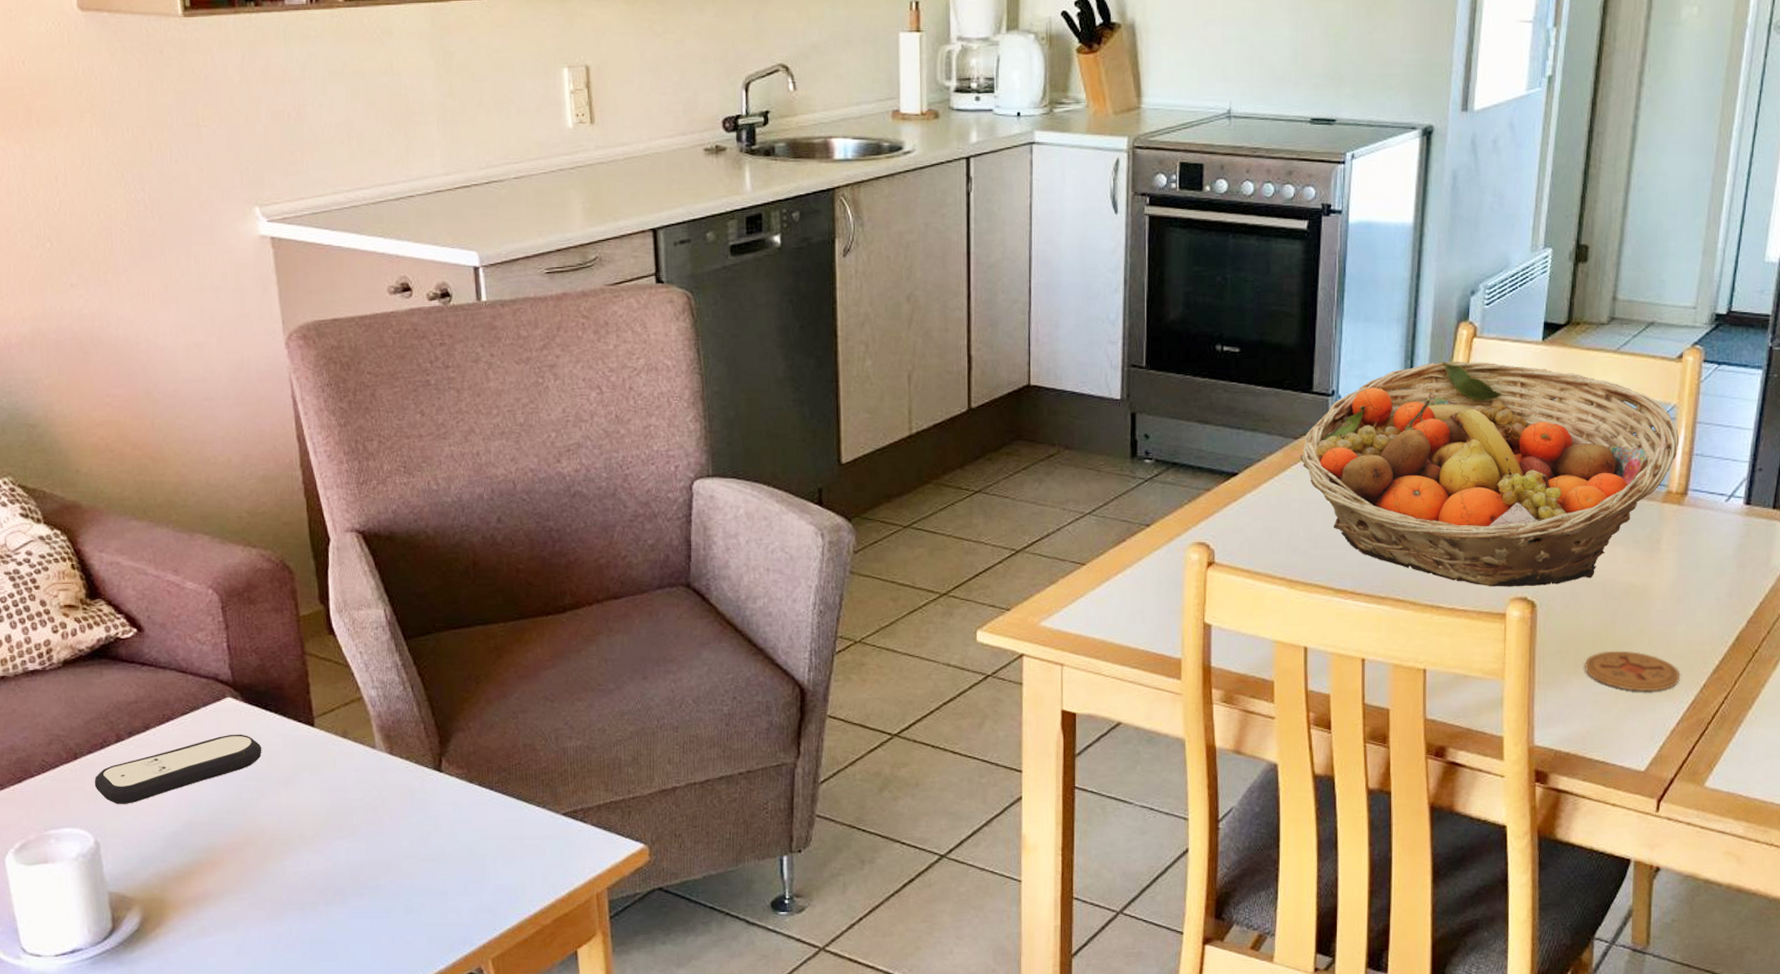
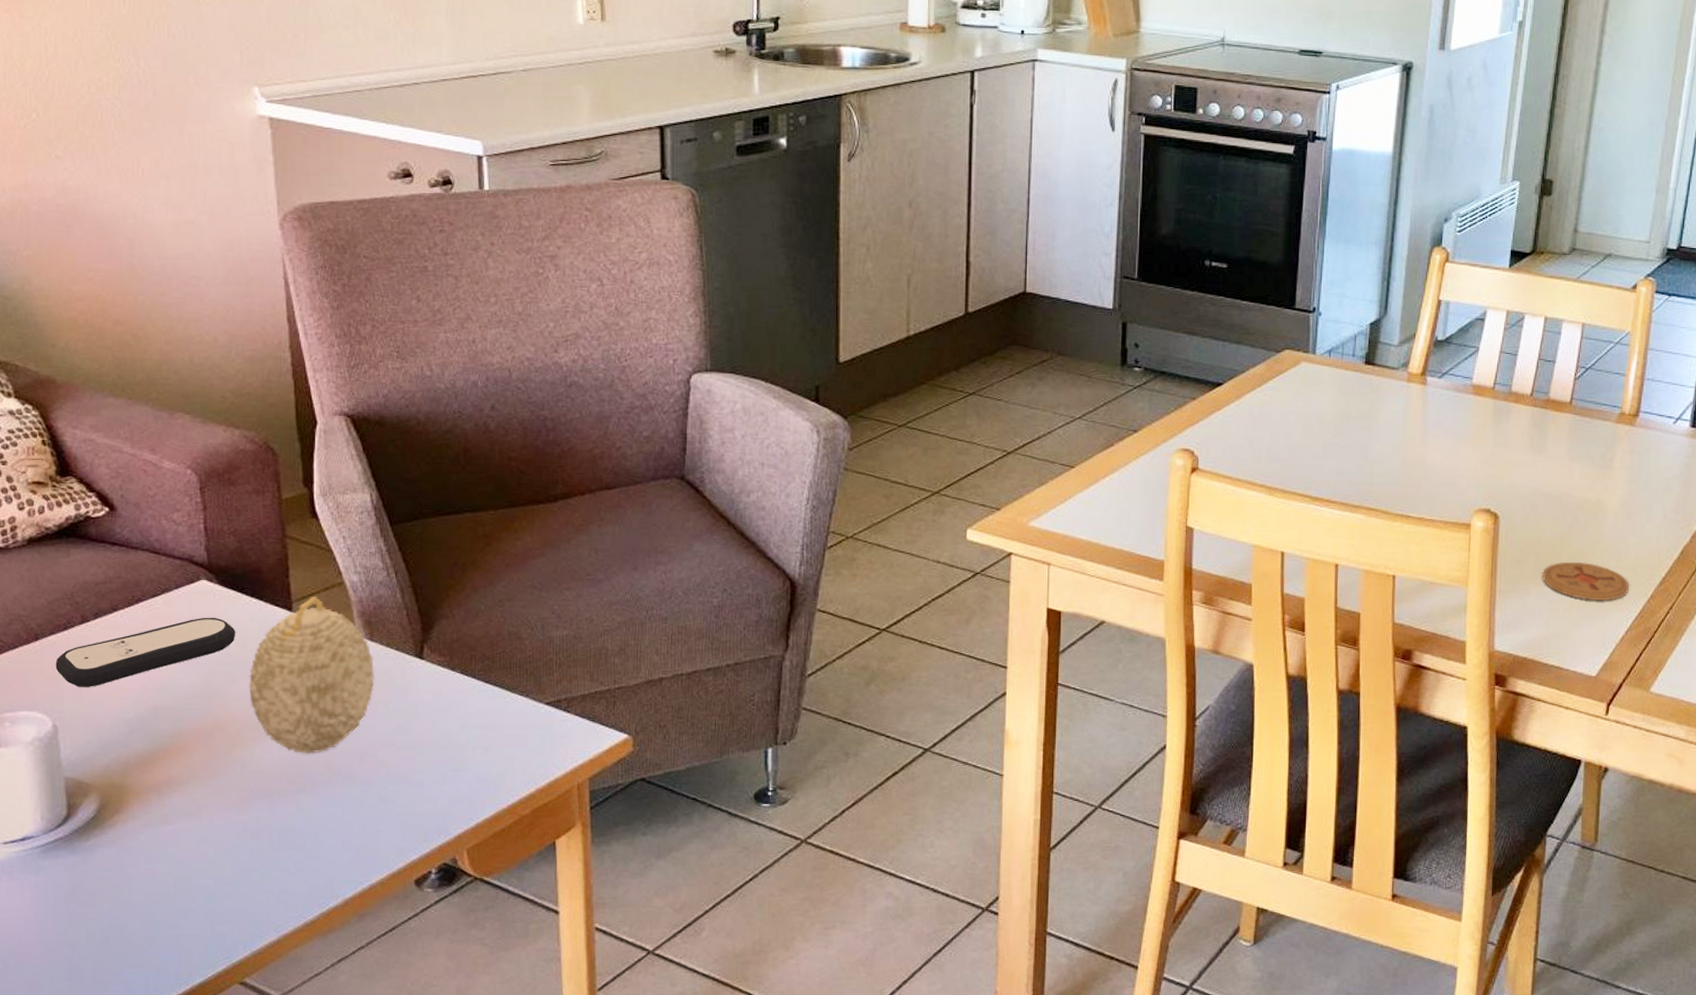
decorative ball: none [276,711,397,867] -> present [248,596,375,755]
fruit basket: present [1300,361,1680,587] -> none [1281,283,1633,499]

